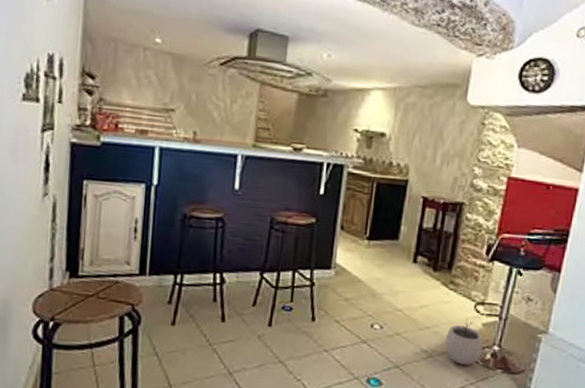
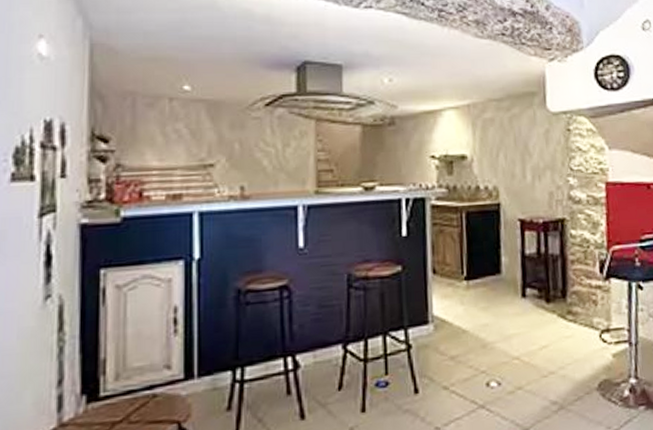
plant pot: present [445,319,484,365] -> none [574,352,619,410]

